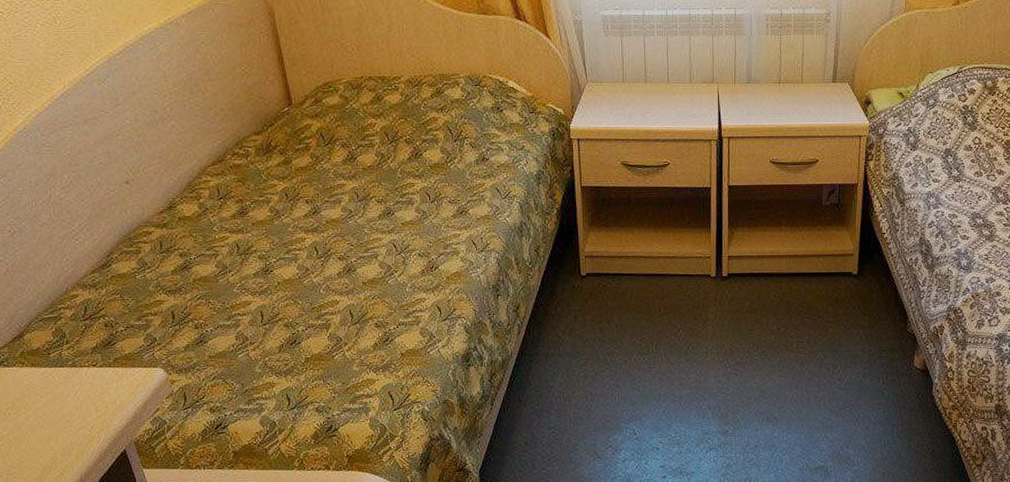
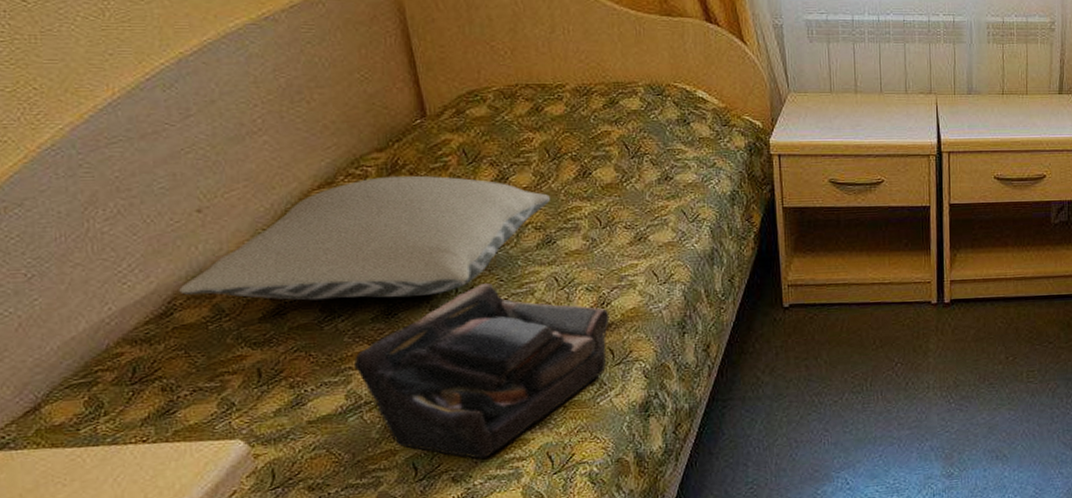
pillow: none [115,156,389,258] -> present [179,176,550,301]
tote bag: none [241,248,438,394] -> present [353,283,610,459]

